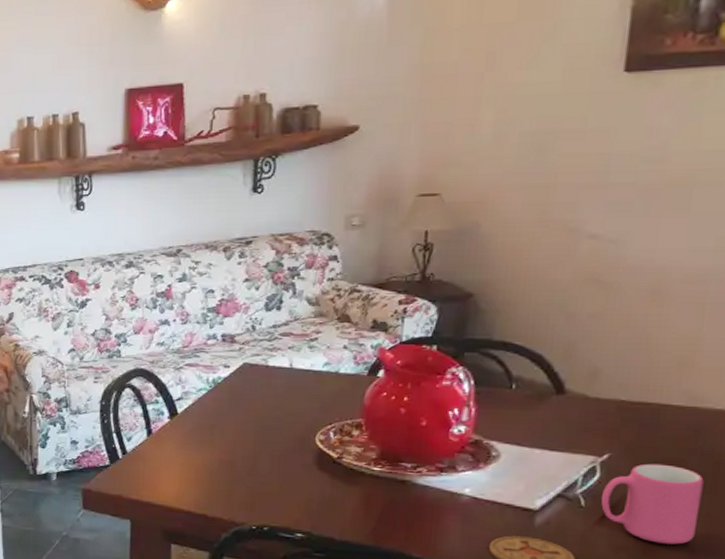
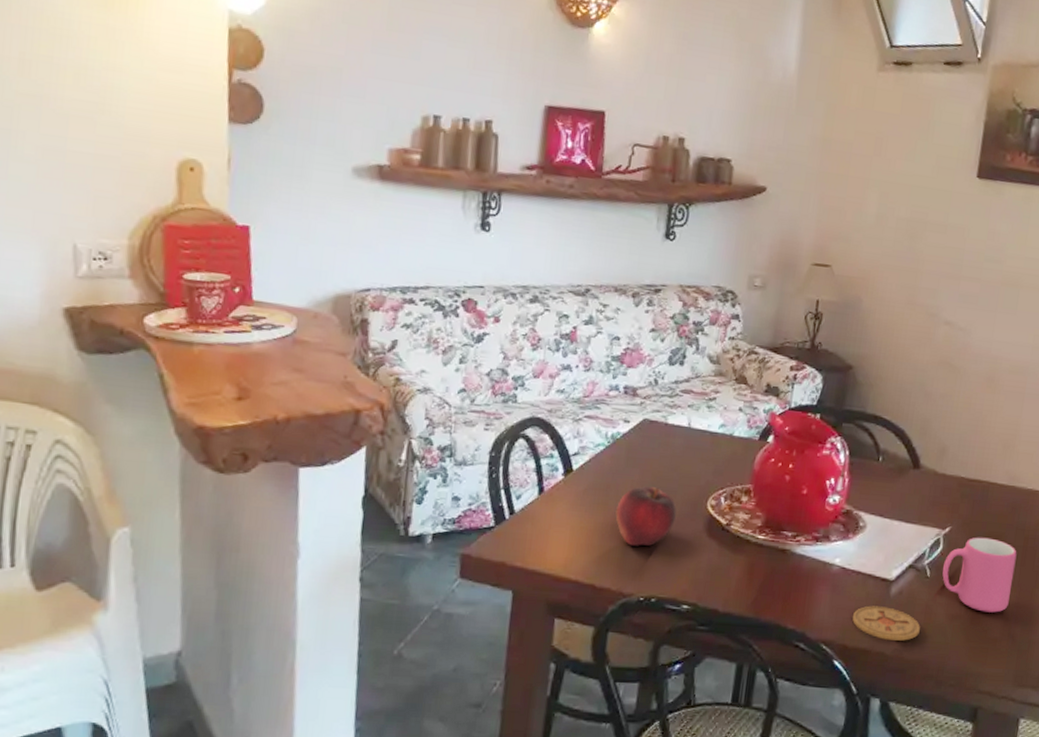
fruit: none [222,425,283,480] -> present [615,486,677,546]

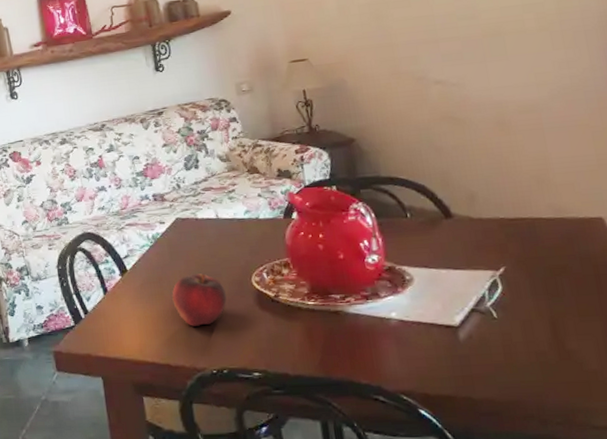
coaster: present [852,605,920,641] -> none [426,352,504,384]
mug: present [942,537,1017,613] -> none [508,271,598,346]

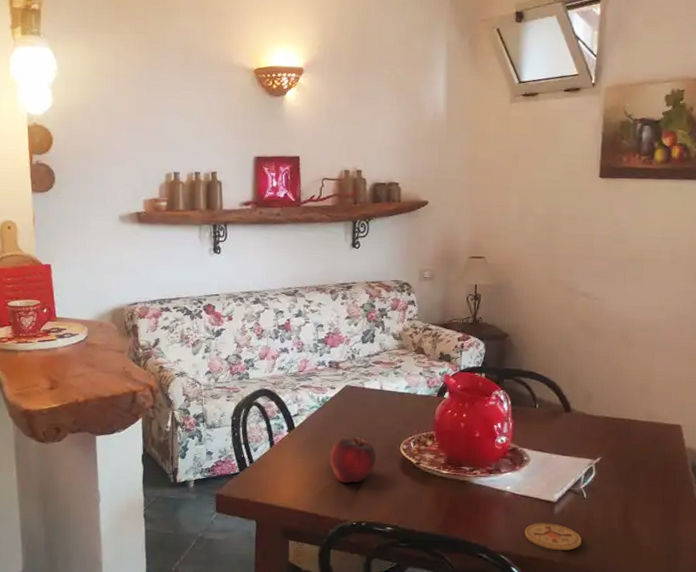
coaster: none [426,352,504,384] -> present [525,523,582,550]

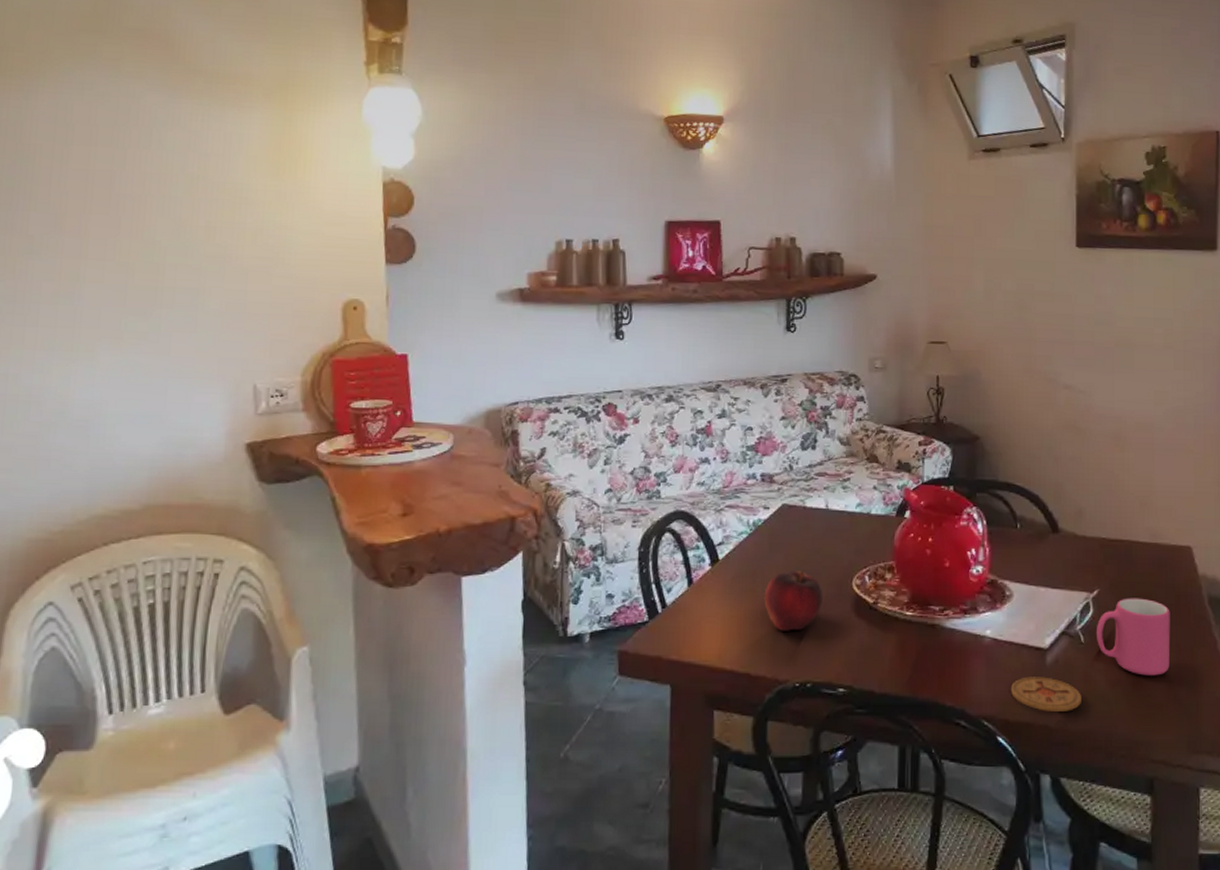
mug: none [596,464,659,525] -> present [1096,598,1171,676]

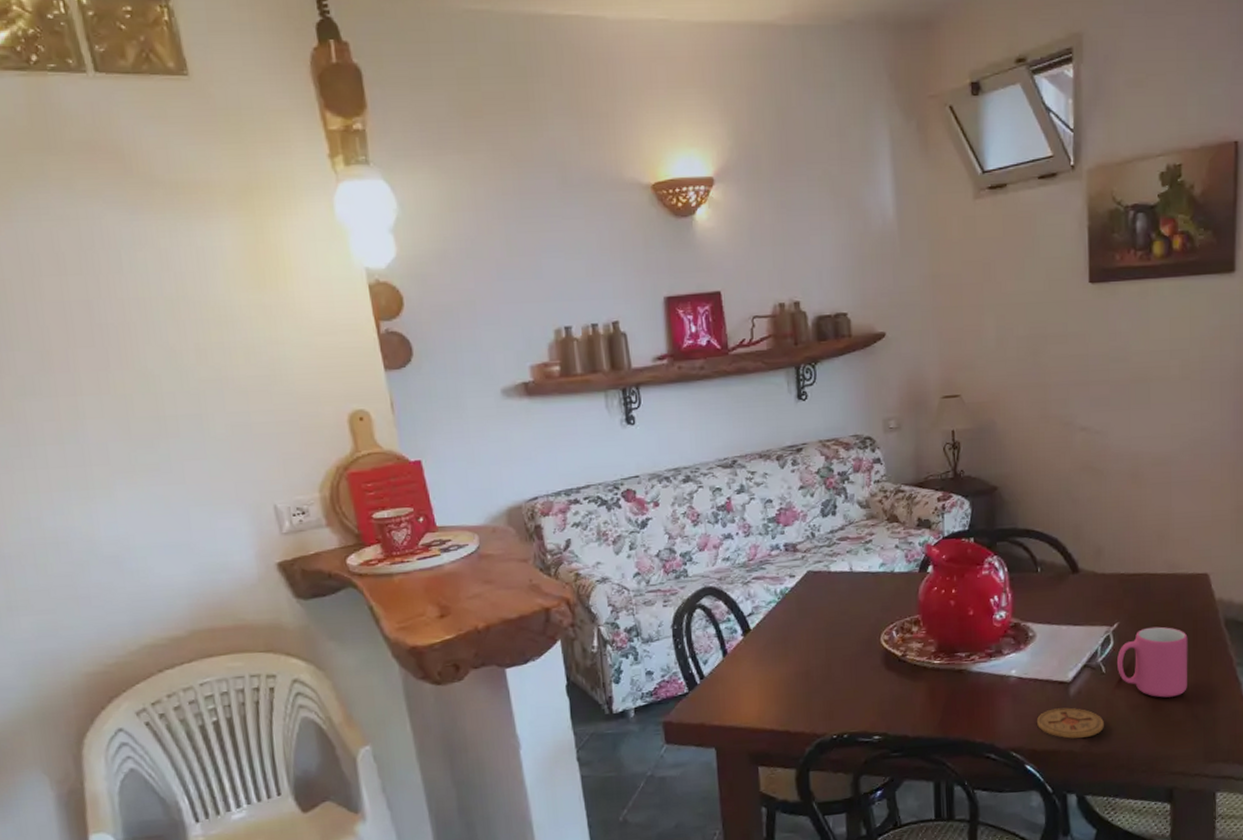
fruit: present [764,571,823,631] -> none [797,632,853,690]

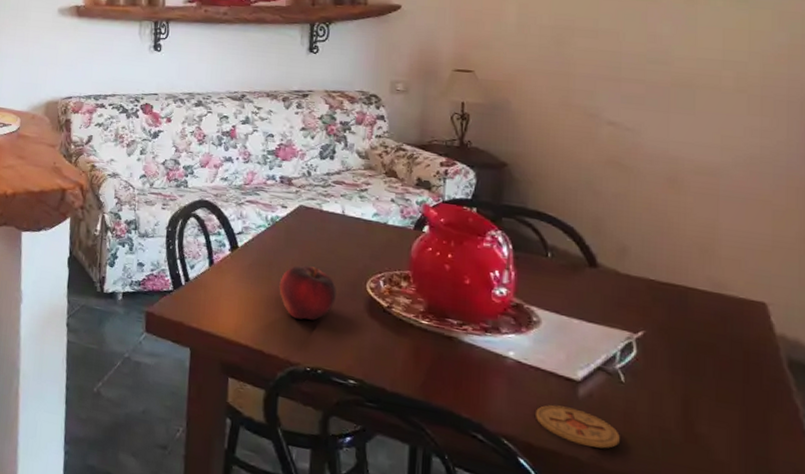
fruit: none [797,632,853,690] -> present [279,265,336,321]
mug: present [1116,626,1188,698] -> none [639,345,736,433]

